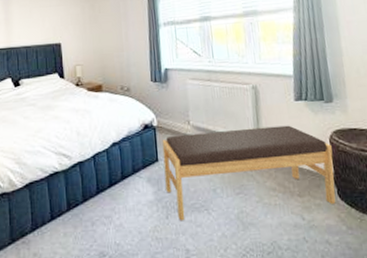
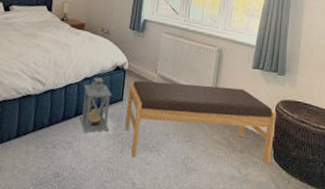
lantern: none [113,140,149,204] -> present [80,77,112,134]

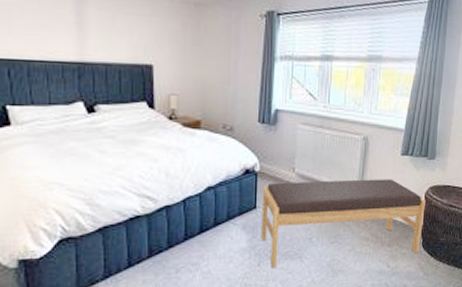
lantern: present [80,77,112,134] -> none [206,184,243,251]

